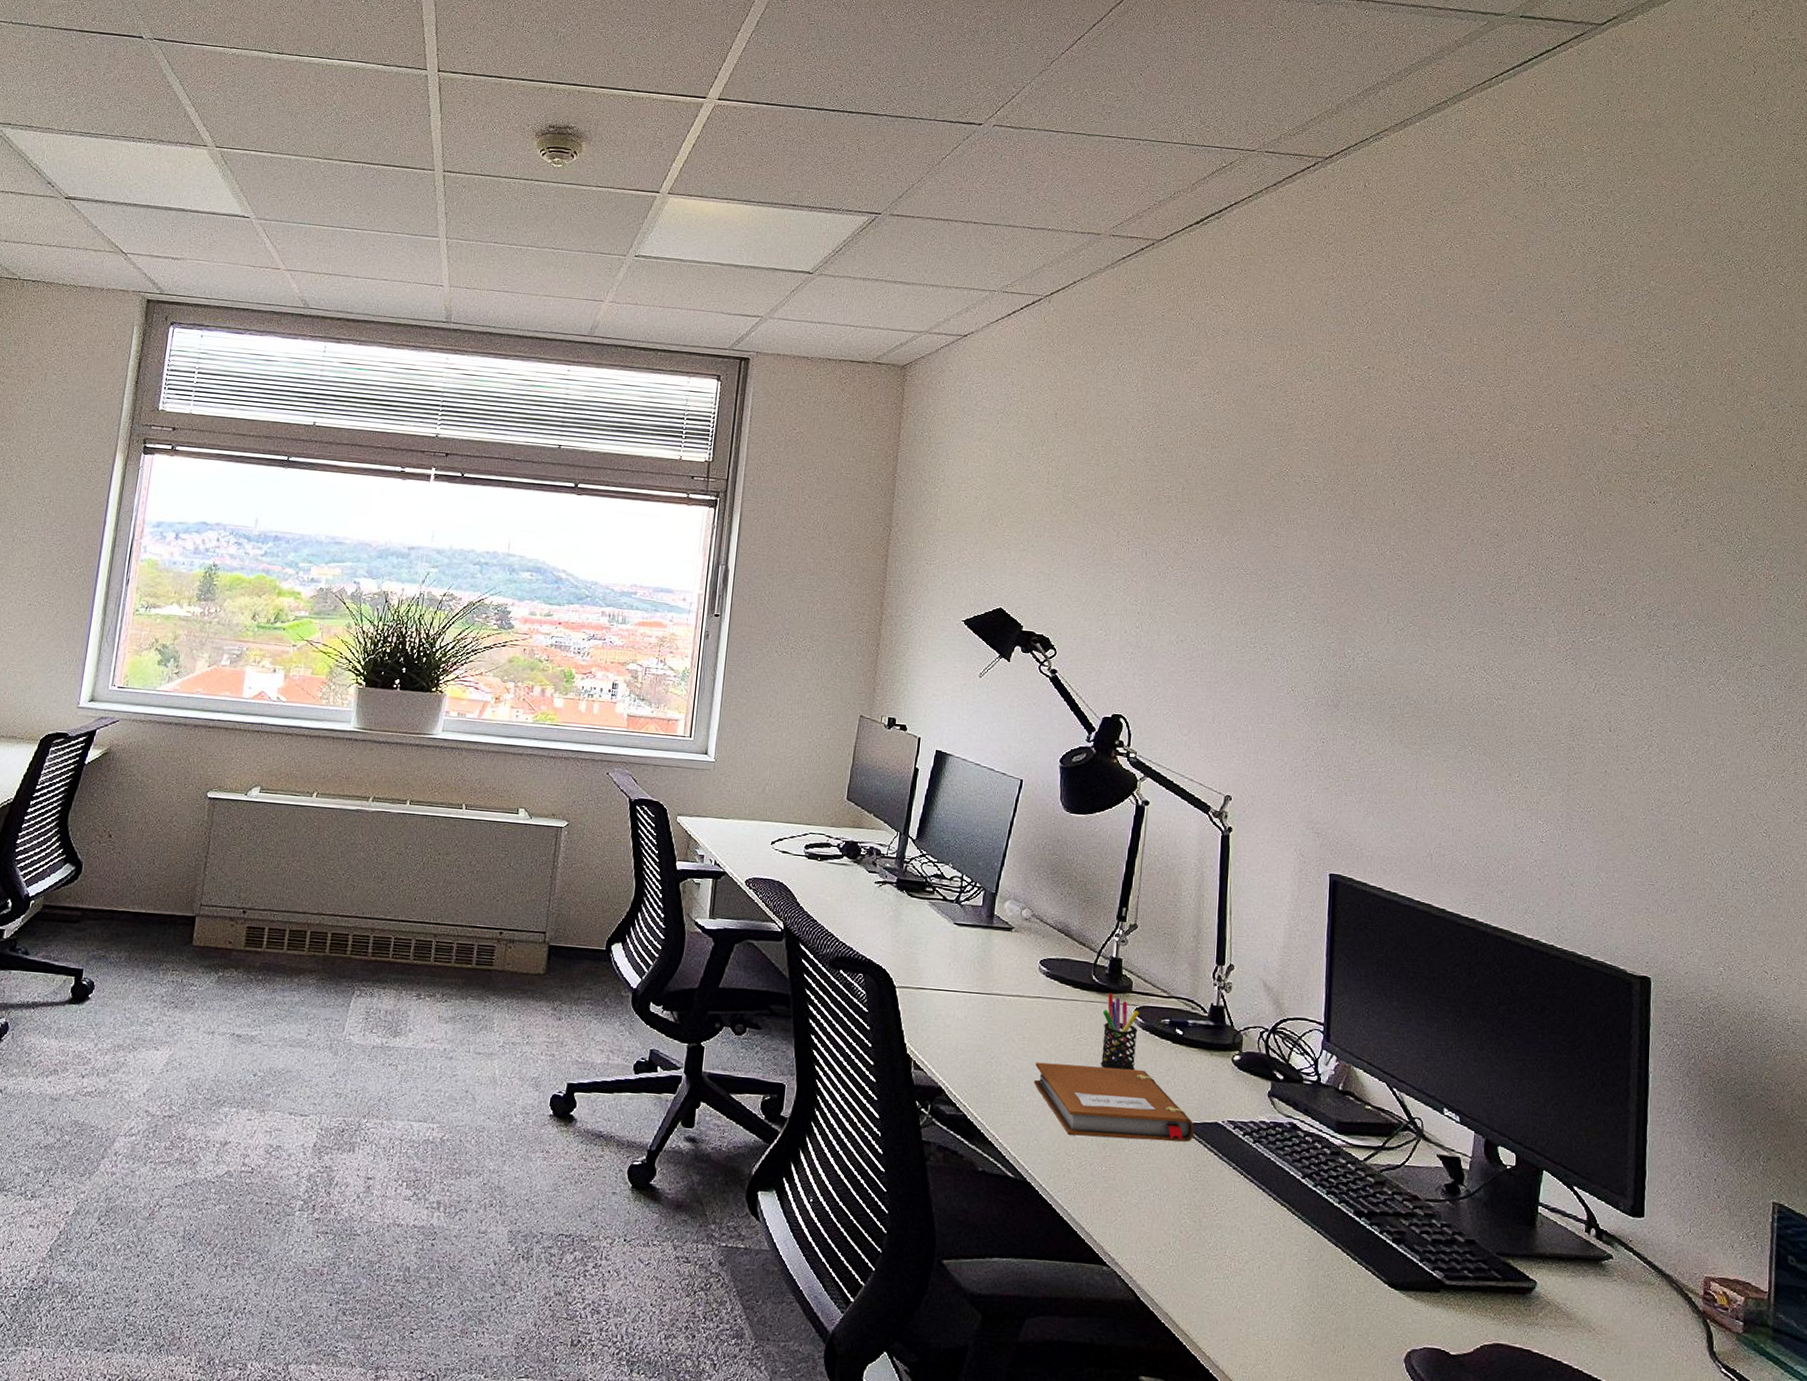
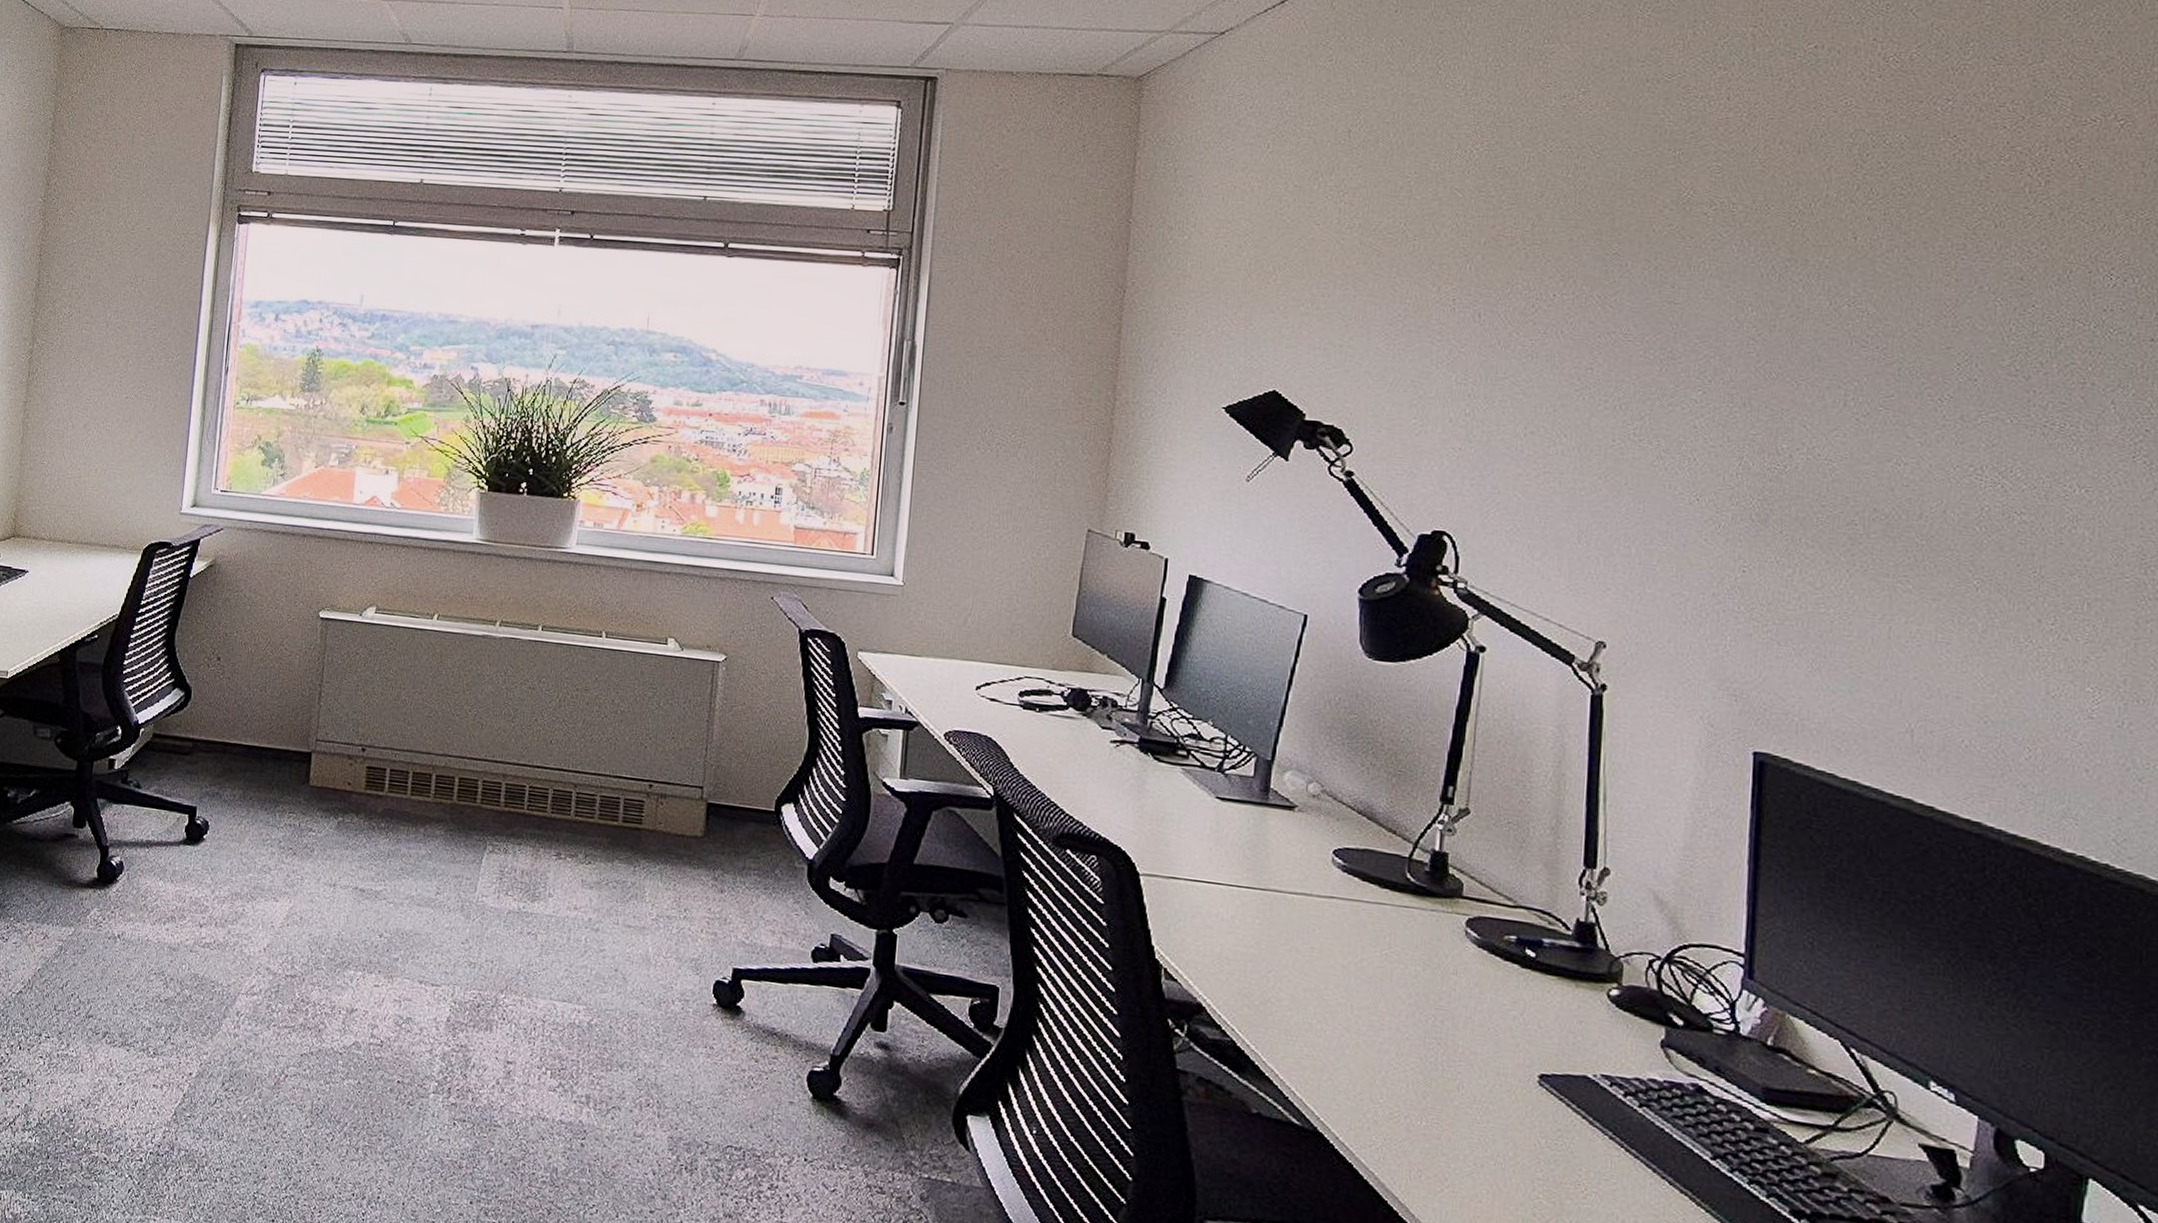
notebook: present [1034,1062,1195,1142] -> none [1326,980,1553,1099]
pen holder: present [1100,993,1139,1070] -> none [1418,896,1473,999]

